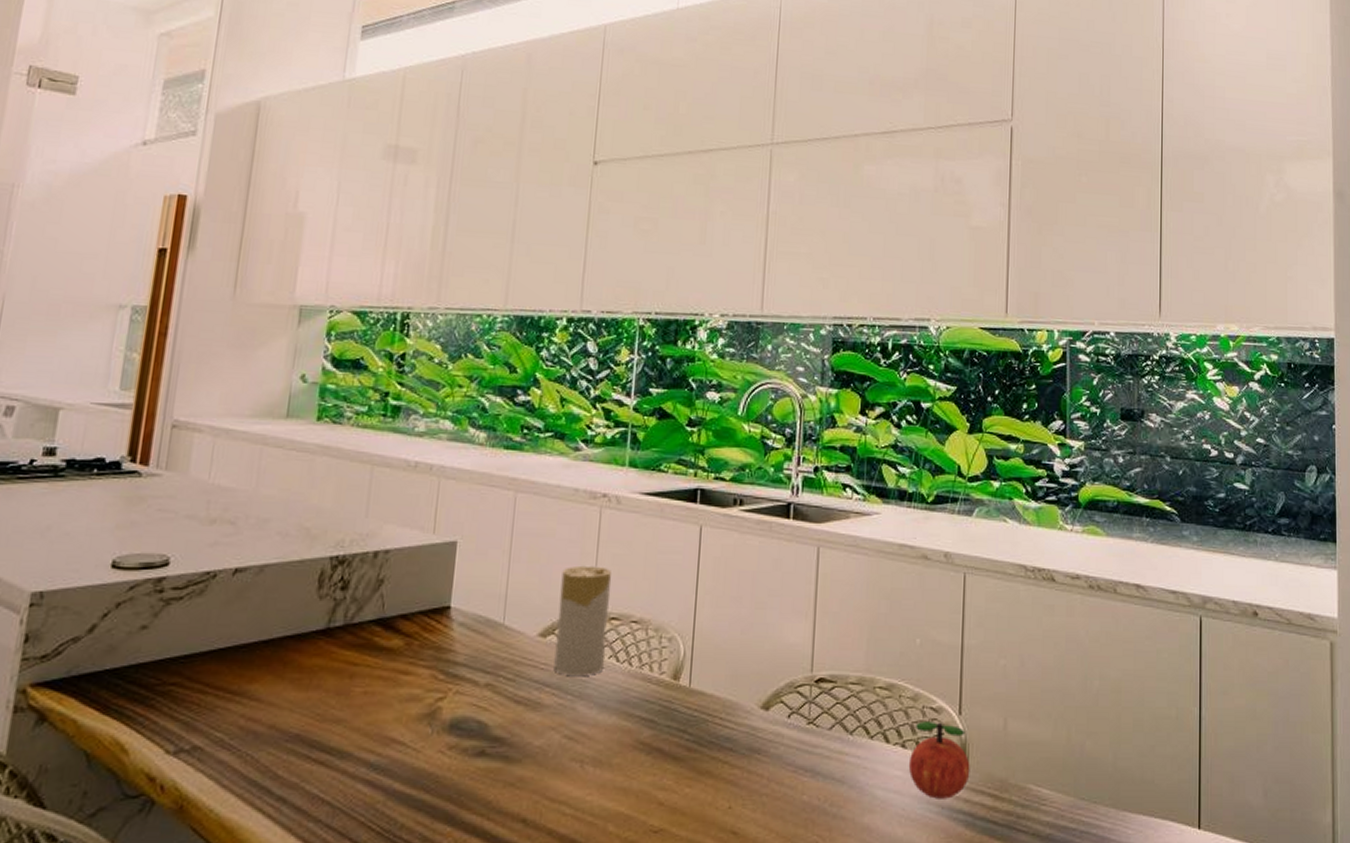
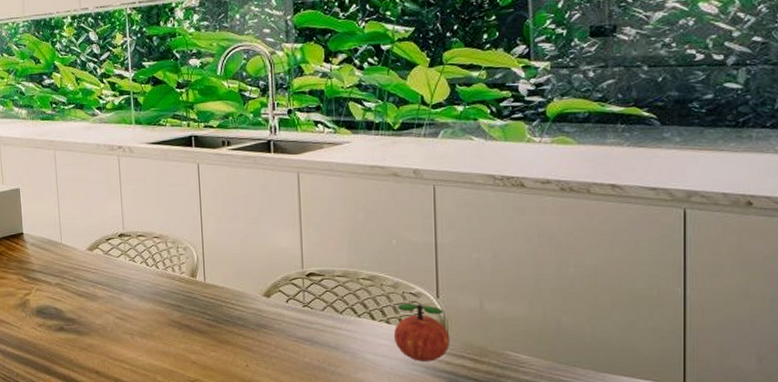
candle: present [553,565,612,675] -> none [97,199,139,276]

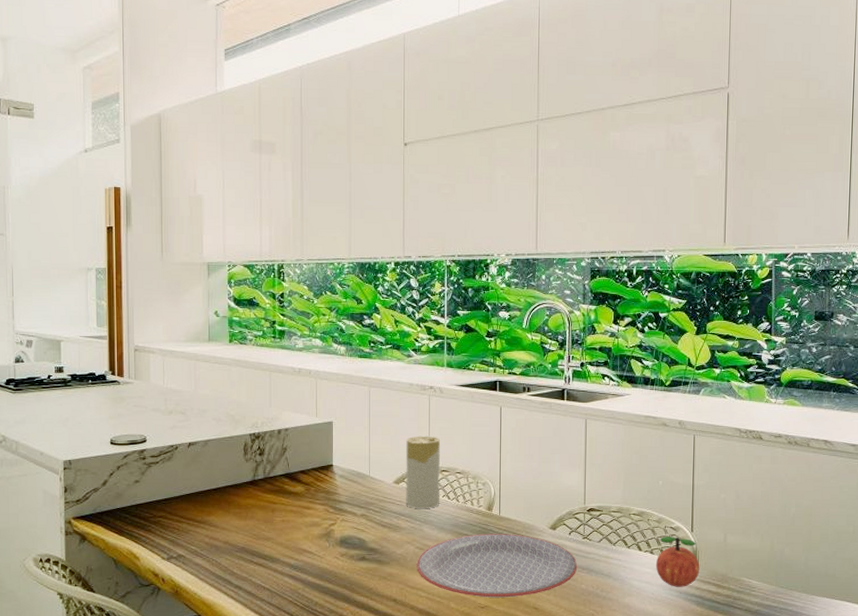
candle: none [97,199,139,276] -> present [406,436,441,508]
plate: none [117,302,299,371] -> present [417,534,578,598]

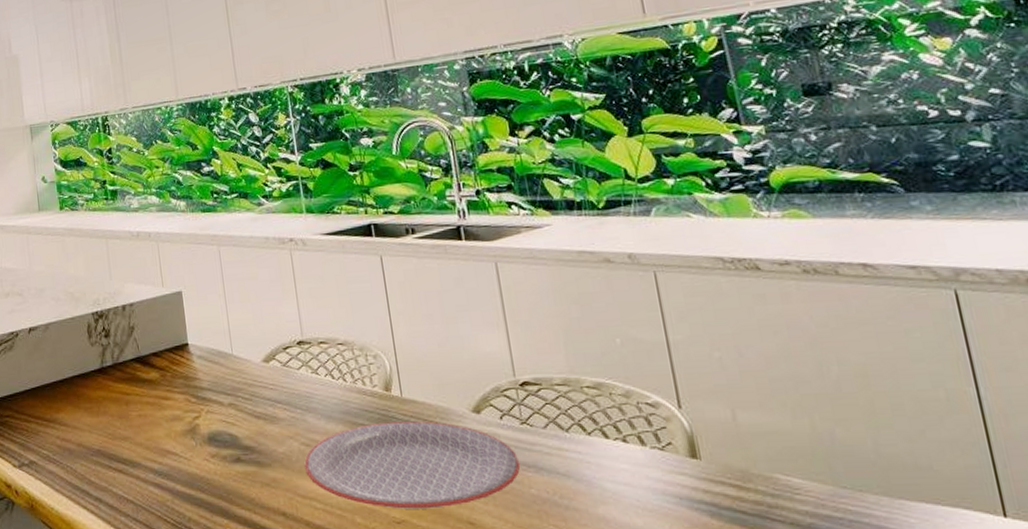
candle: present [406,436,441,508] -> none [270,300,323,393]
apple: present [655,537,700,587] -> none [633,416,705,490]

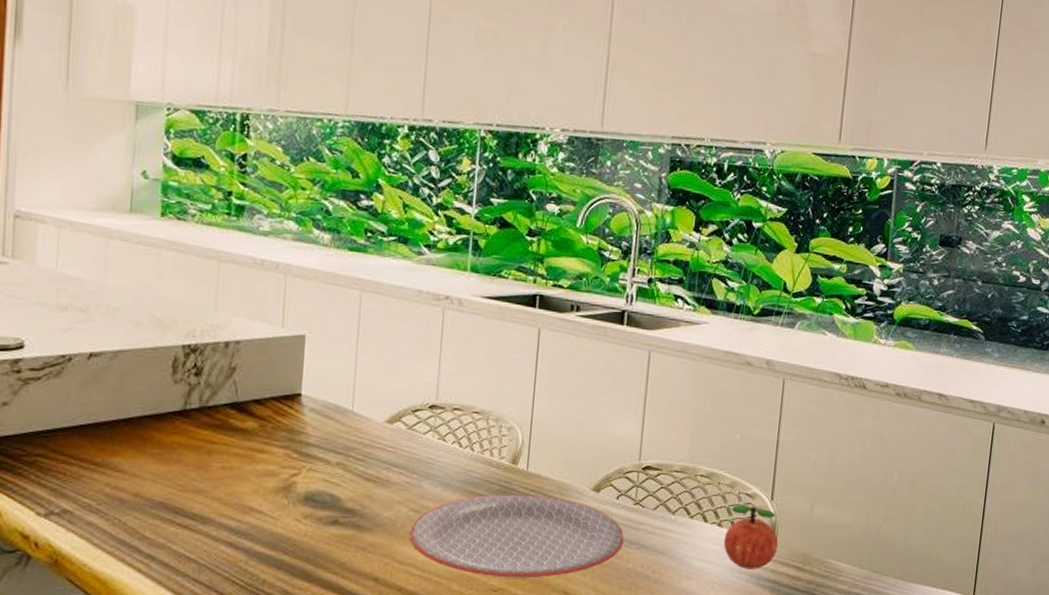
apple: none [633,416,705,490] -> present [723,505,779,569]

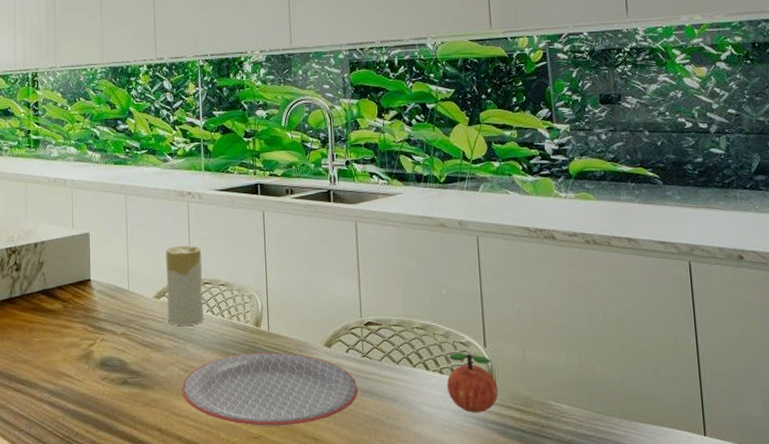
candle: none [400,361,455,458] -> present [165,245,204,325]

